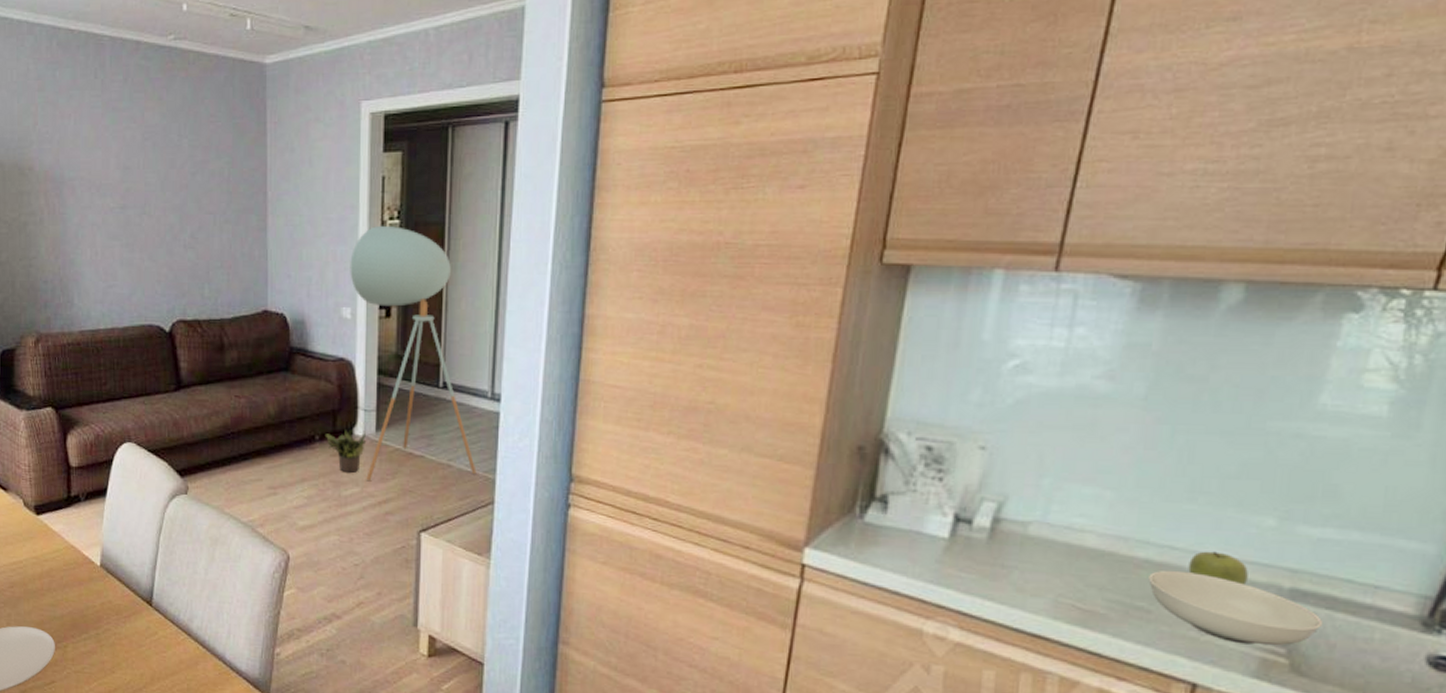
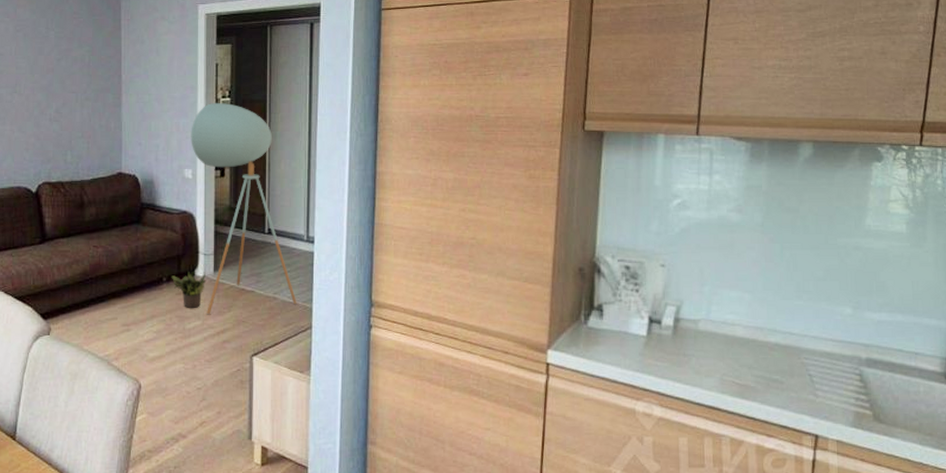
bowl: present [1148,570,1324,646] -> none [779,350,889,402]
fruit: present [1188,551,1248,585] -> none [802,334,840,358]

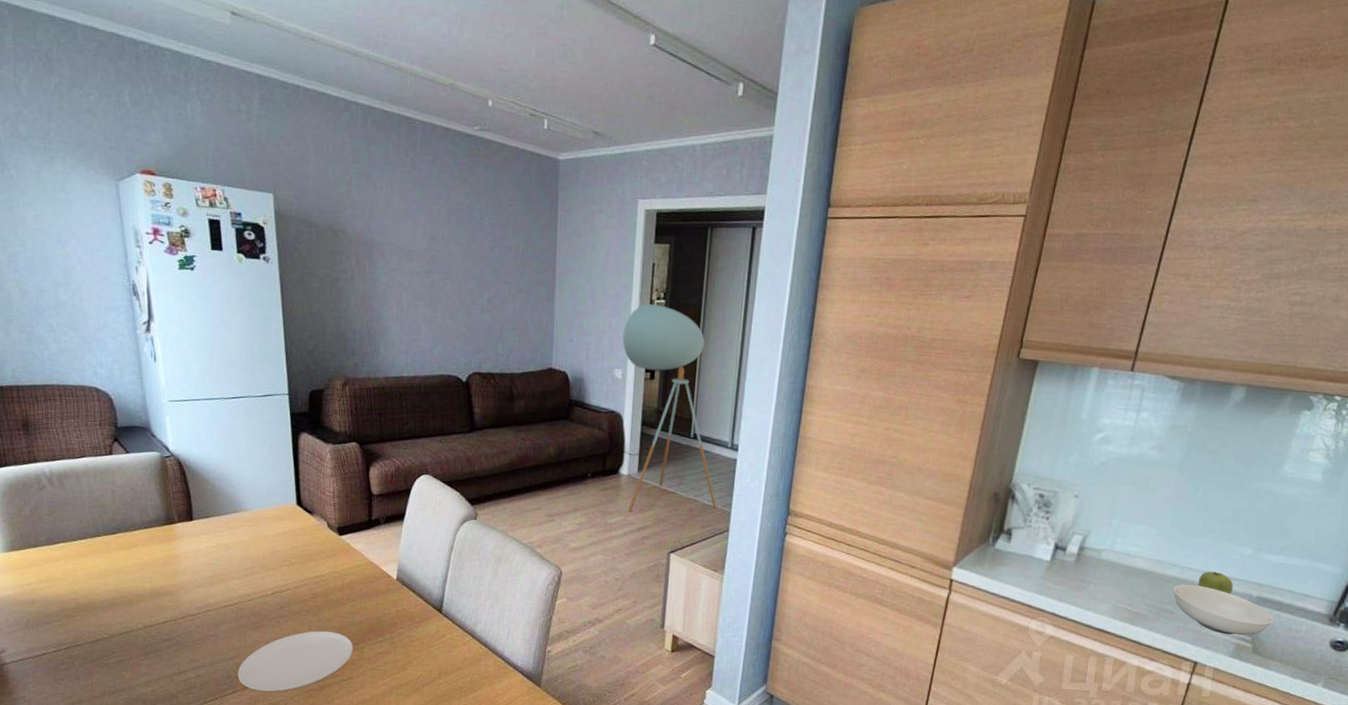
potted plant: present [171,271,207,309] -> none [596,468,630,505]
bowl: none [779,350,889,402] -> present [1173,584,1274,635]
fruit: none [802,334,840,358] -> present [1198,571,1233,594]

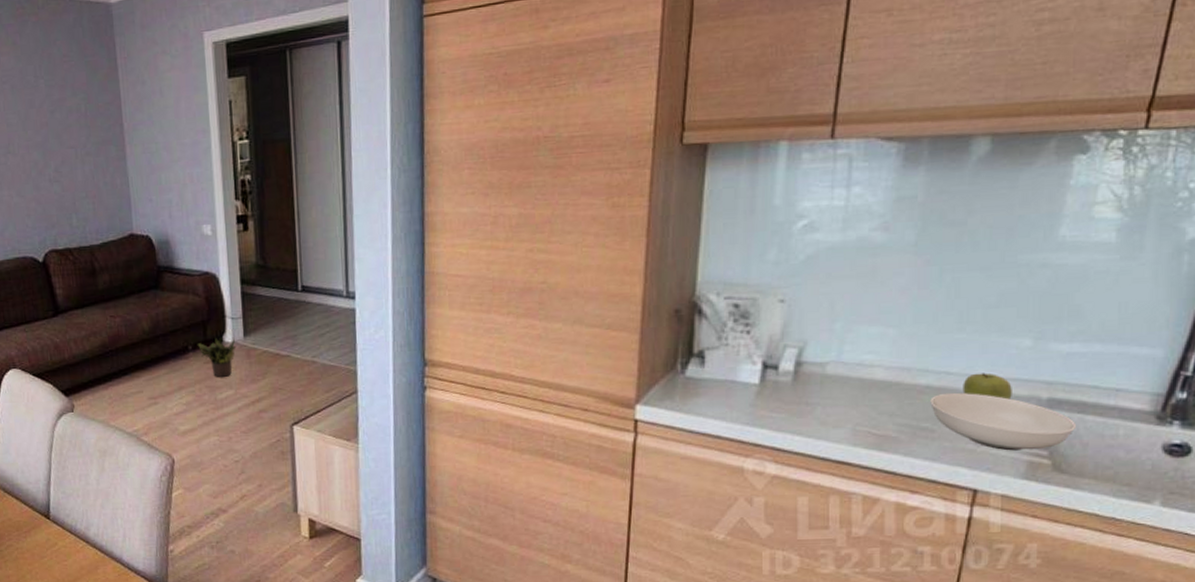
potted plant: none [596,468,630,505] -> present [197,337,237,378]
floor lamp: present [622,303,717,512] -> none [206,145,339,384]

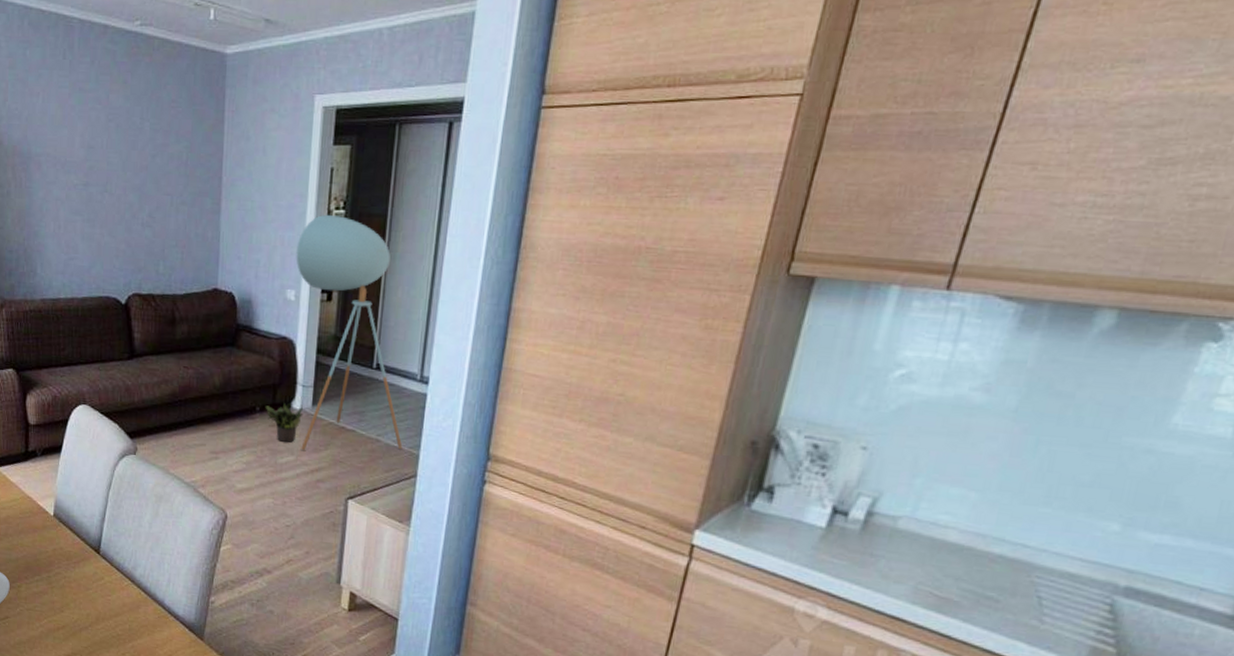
floor lamp: none [206,145,339,384] -> present [296,214,403,451]
bowl: present [930,392,1077,451] -> none [1000,565,1151,637]
fruit: present [963,373,1012,400] -> none [1036,550,1090,582]

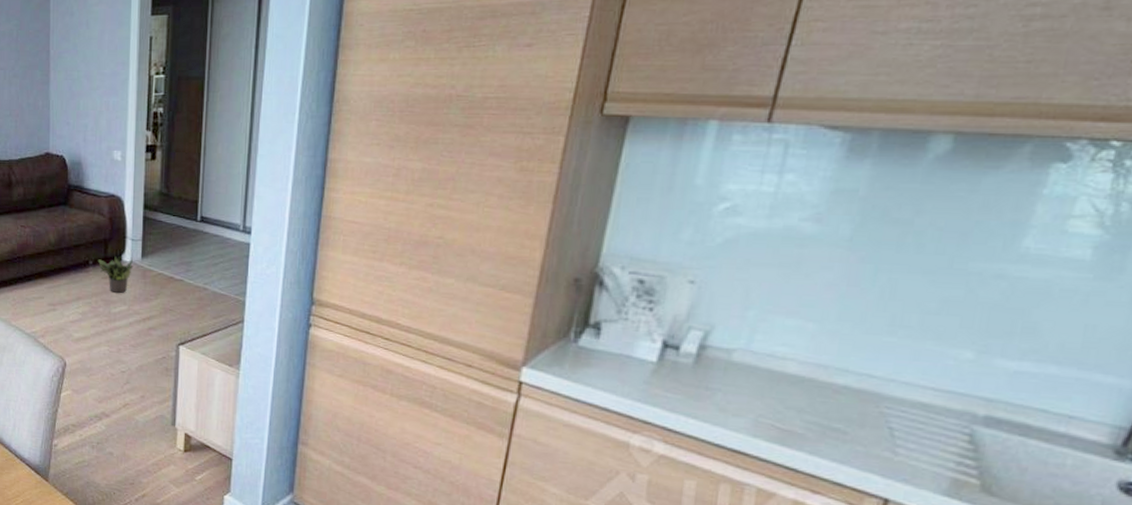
floor lamp: present [296,214,403,451] -> none [120,79,229,301]

